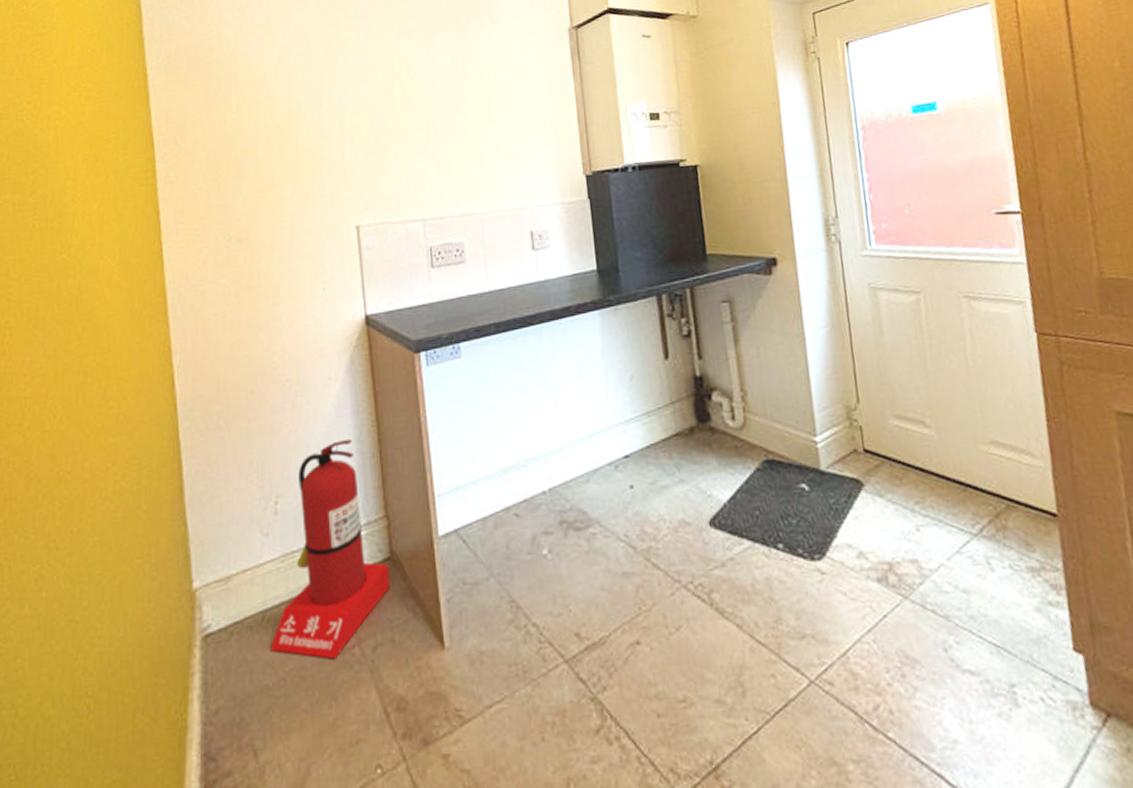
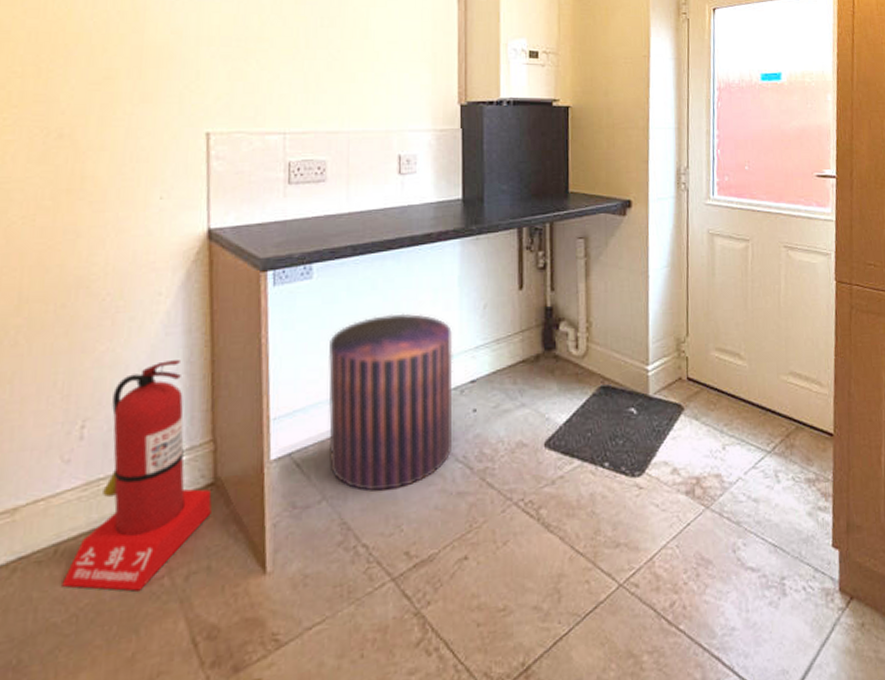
stool: none [483,388,612,569] -> present [328,313,453,491]

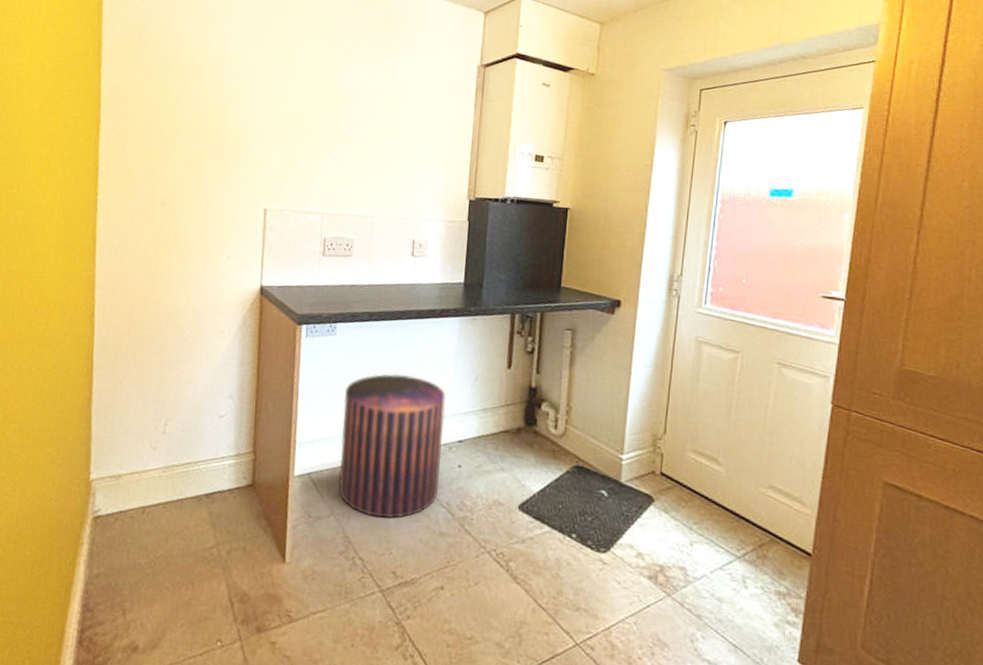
fire extinguisher: present [62,360,212,592] -> none [146,384,250,554]

